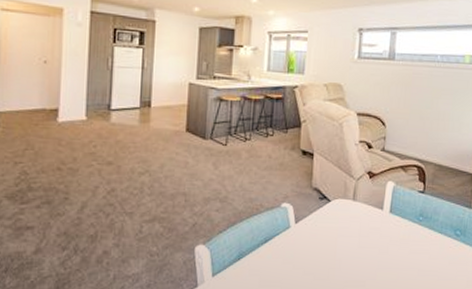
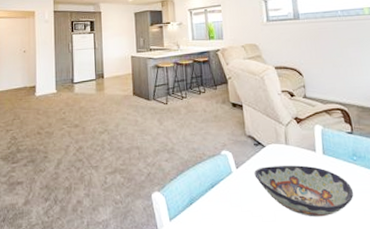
decorative bowl: none [314,222,413,277] -> present [254,165,354,217]

